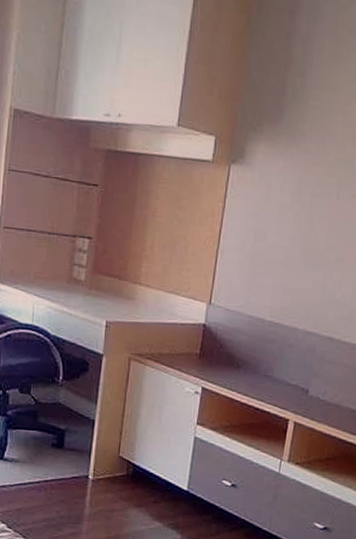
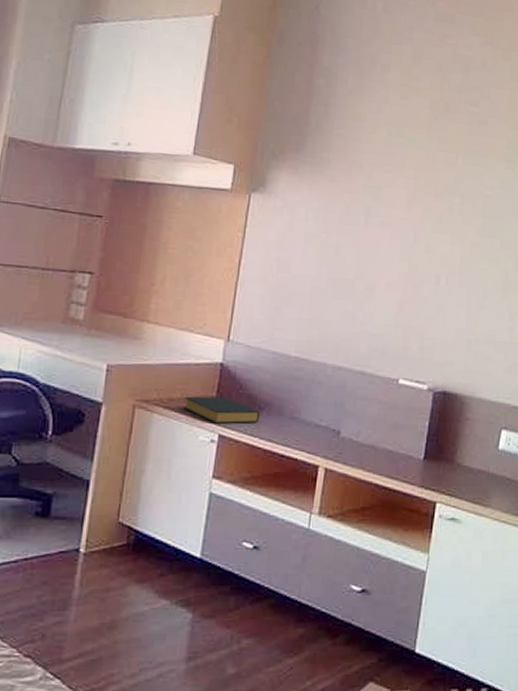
hardback book: none [171,353,238,379] -> present [182,396,260,424]

